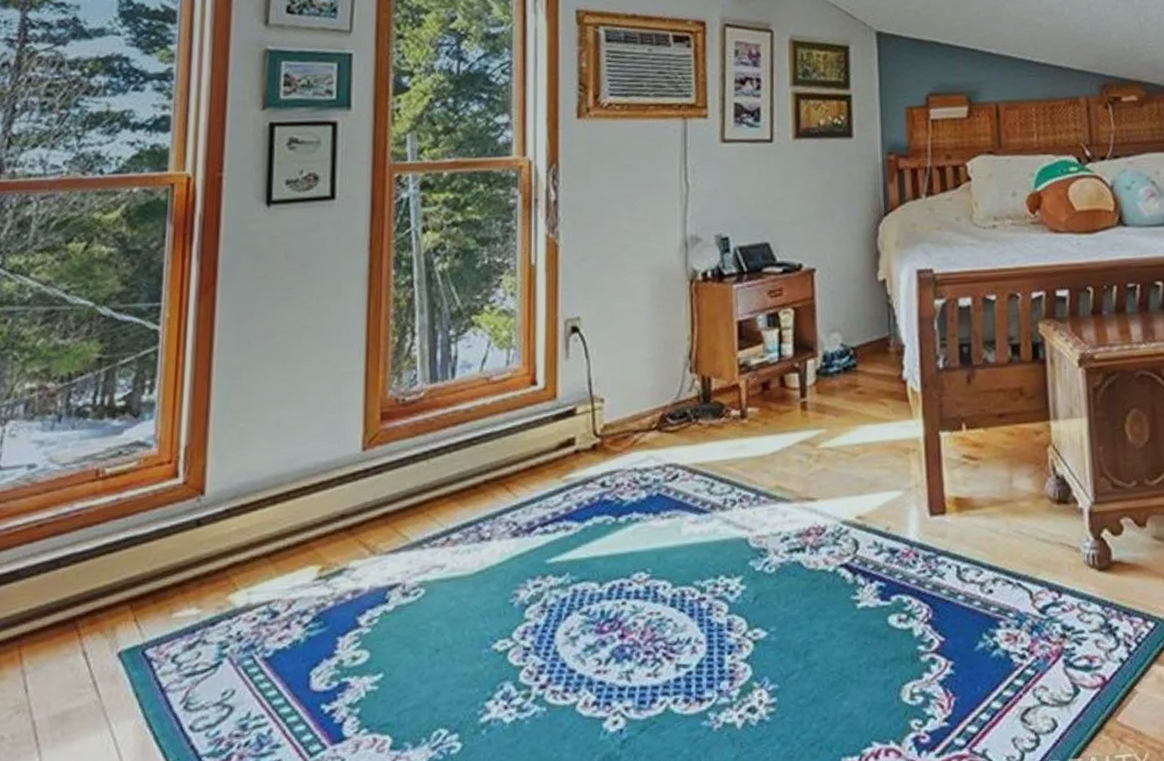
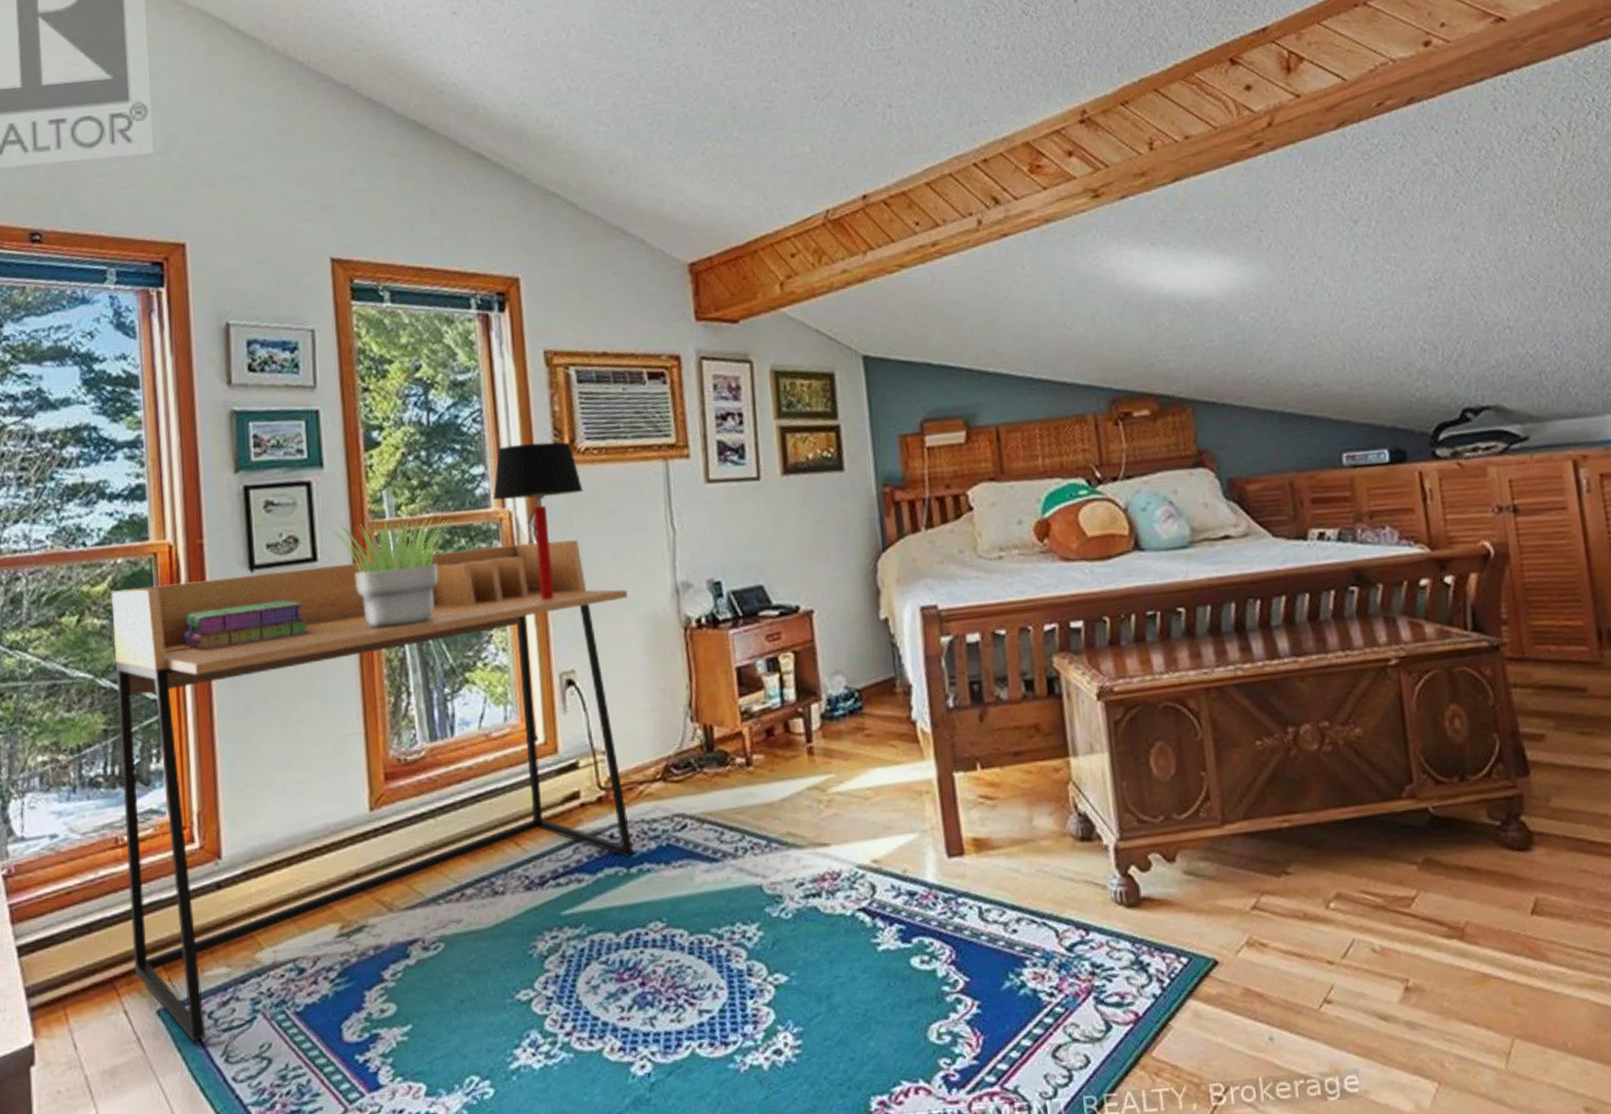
desk: none [99,191,637,687] -> present [111,540,634,1042]
stack of books: none [189,237,320,282] -> present [181,600,310,650]
potted plant: none [349,161,474,268] -> present [328,516,454,628]
table lamp: none [514,96,603,247] -> present [493,442,583,600]

